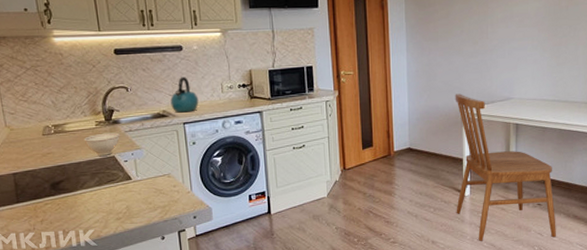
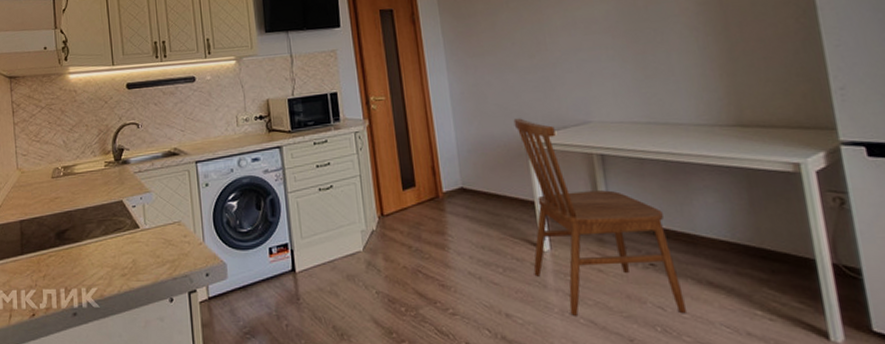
bowl: present [83,132,120,156] -> none [92,174,129,201]
kettle: present [170,77,199,113] -> none [182,110,213,150]

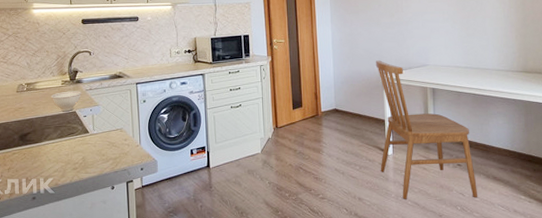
bowl: none [92,174,129,201] -> present [51,91,81,111]

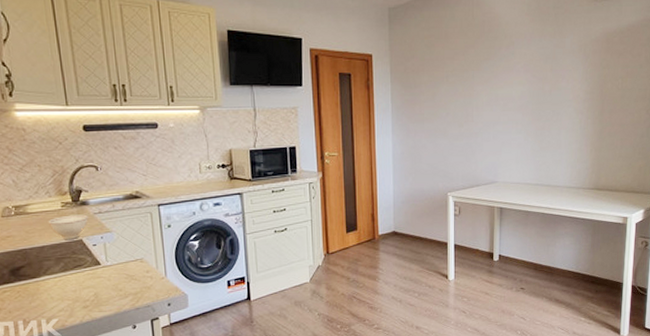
dining chair: present [375,60,478,199] -> none [440,177,539,326]

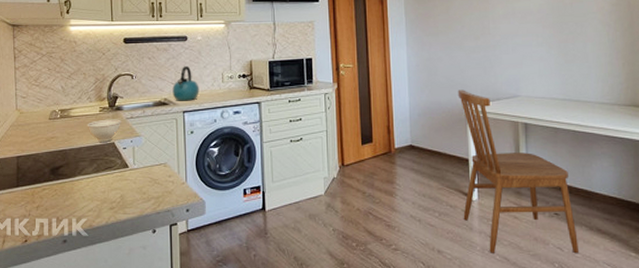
kettle: none [144,156,175,194] -> present [172,66,199,101]
dining chair: none [440,177,539,326] -> present [457,90,580,253]

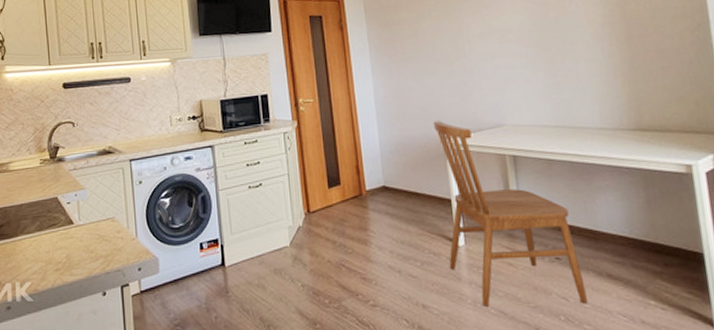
bowl: present [87,119,121,142] -> none [27,171,64,197]
kettle: present [172,66,199,101] -> none [117,110,147,149]

